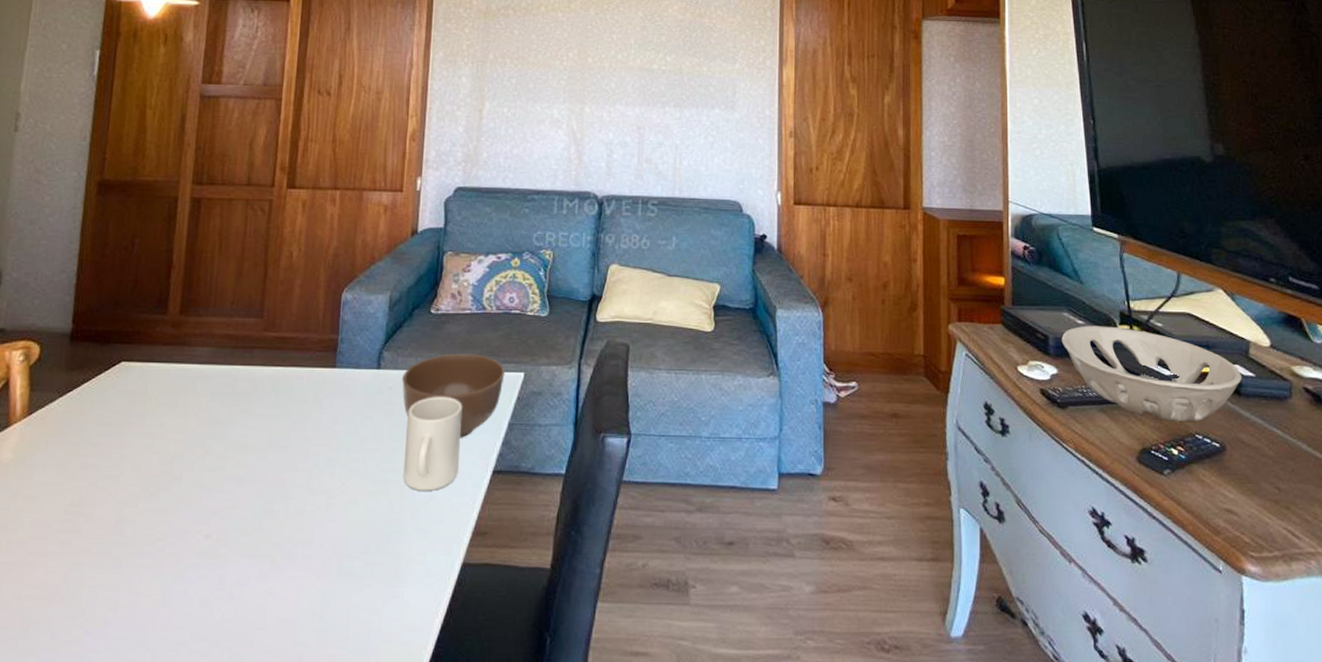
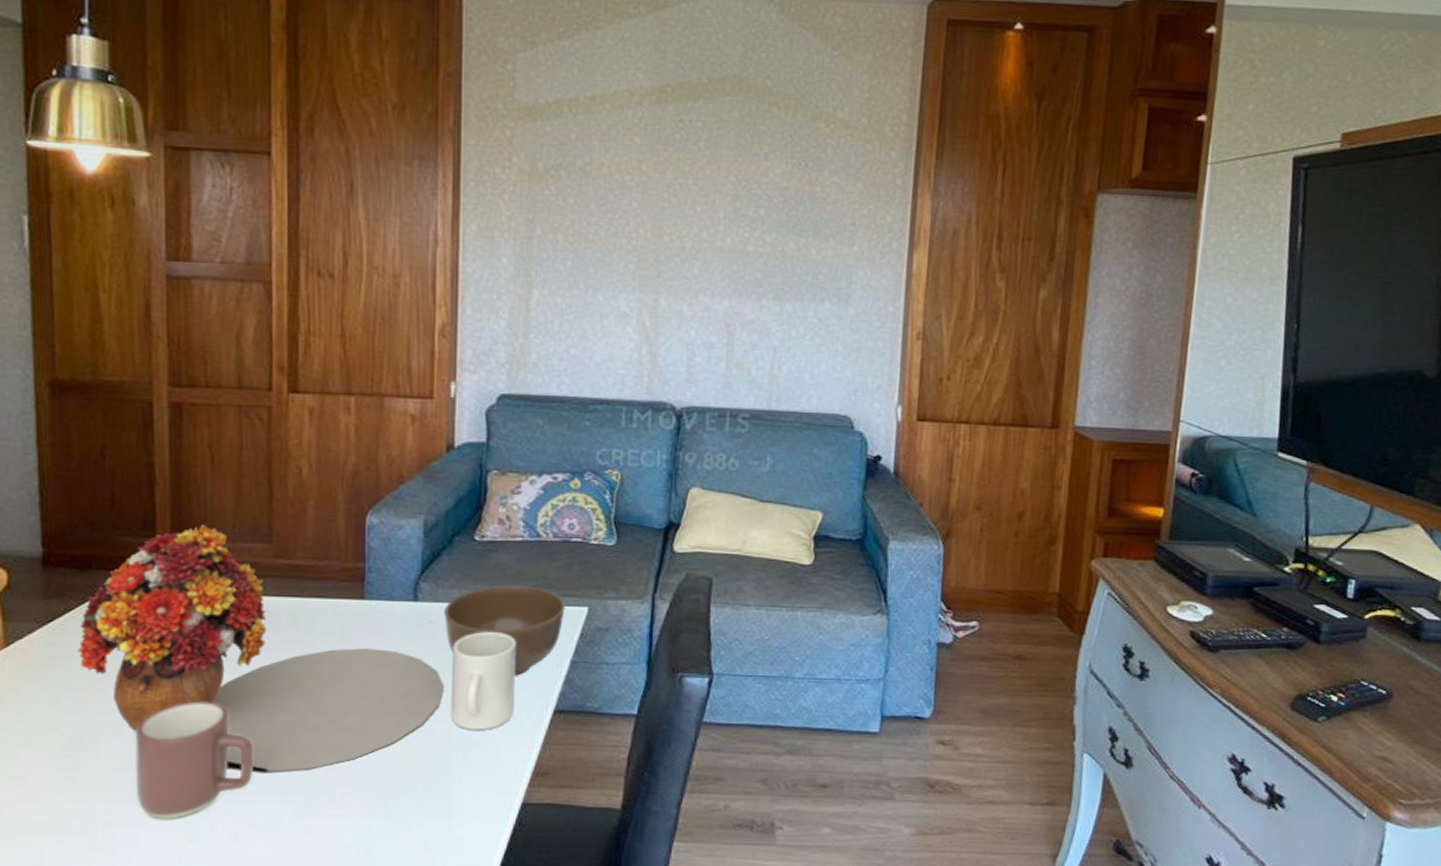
flower arrangement: none [89,302,253,494] -> present [78,524,267,731]
mug: none [122,465,229,584] -> present [134,701,253,820]
placemat: none [198,413,399,537] -> present [212,648,445,775]
decorative bowl: present [1061,325,1242,423] -> none [1221,563,1426,669]

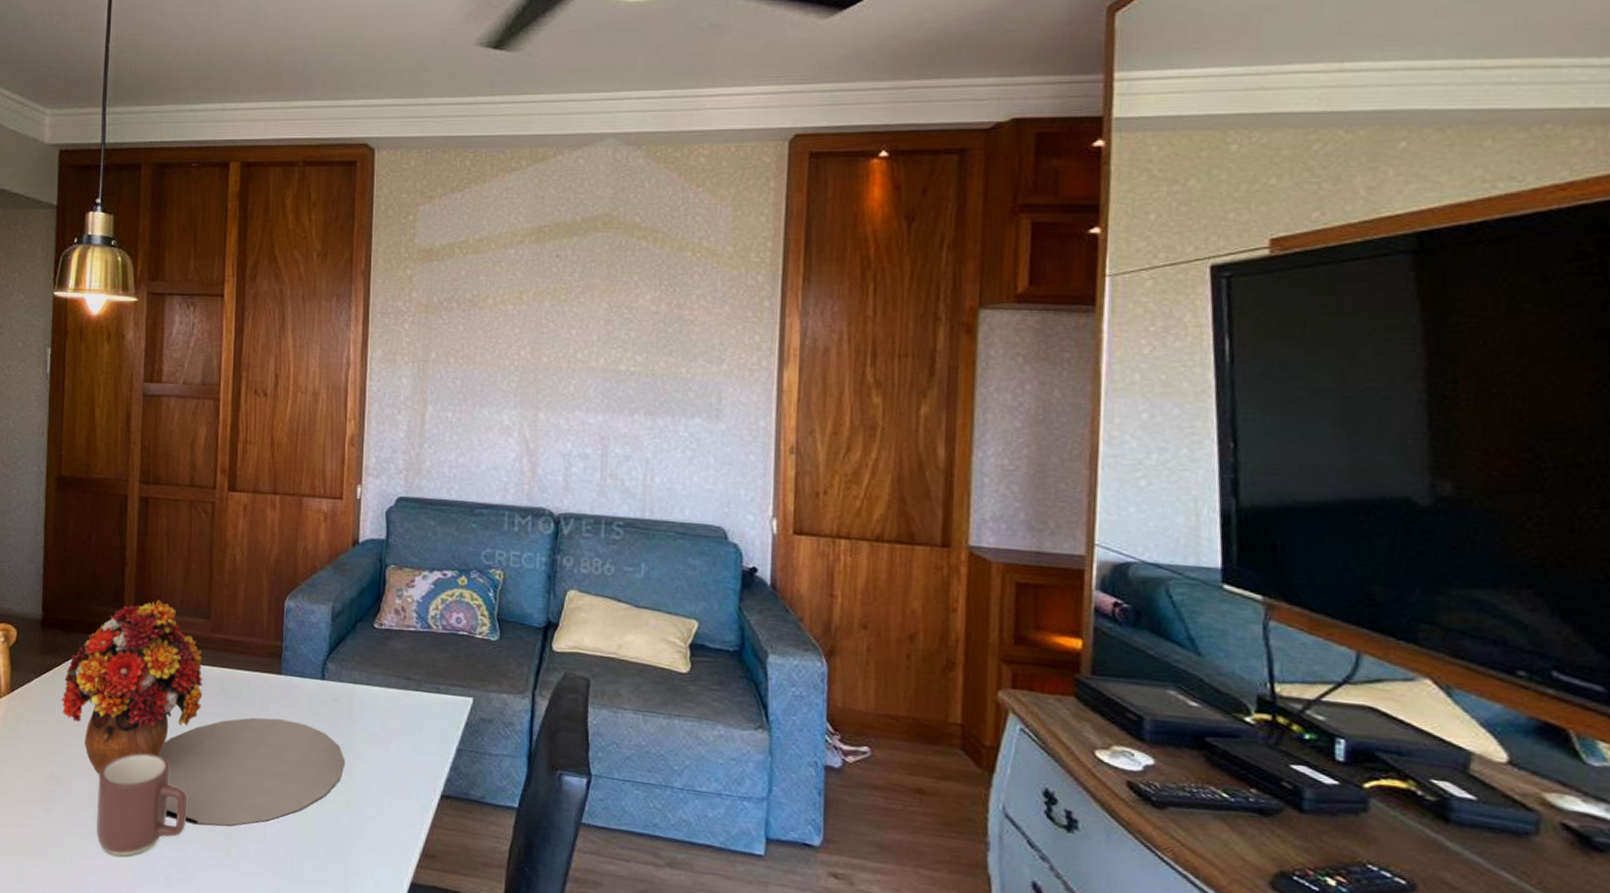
bowl: present [444,585,565,676] -> none [347,671,453,758]
cup: present [450,631,517,730] -> none [350,713,409,807]

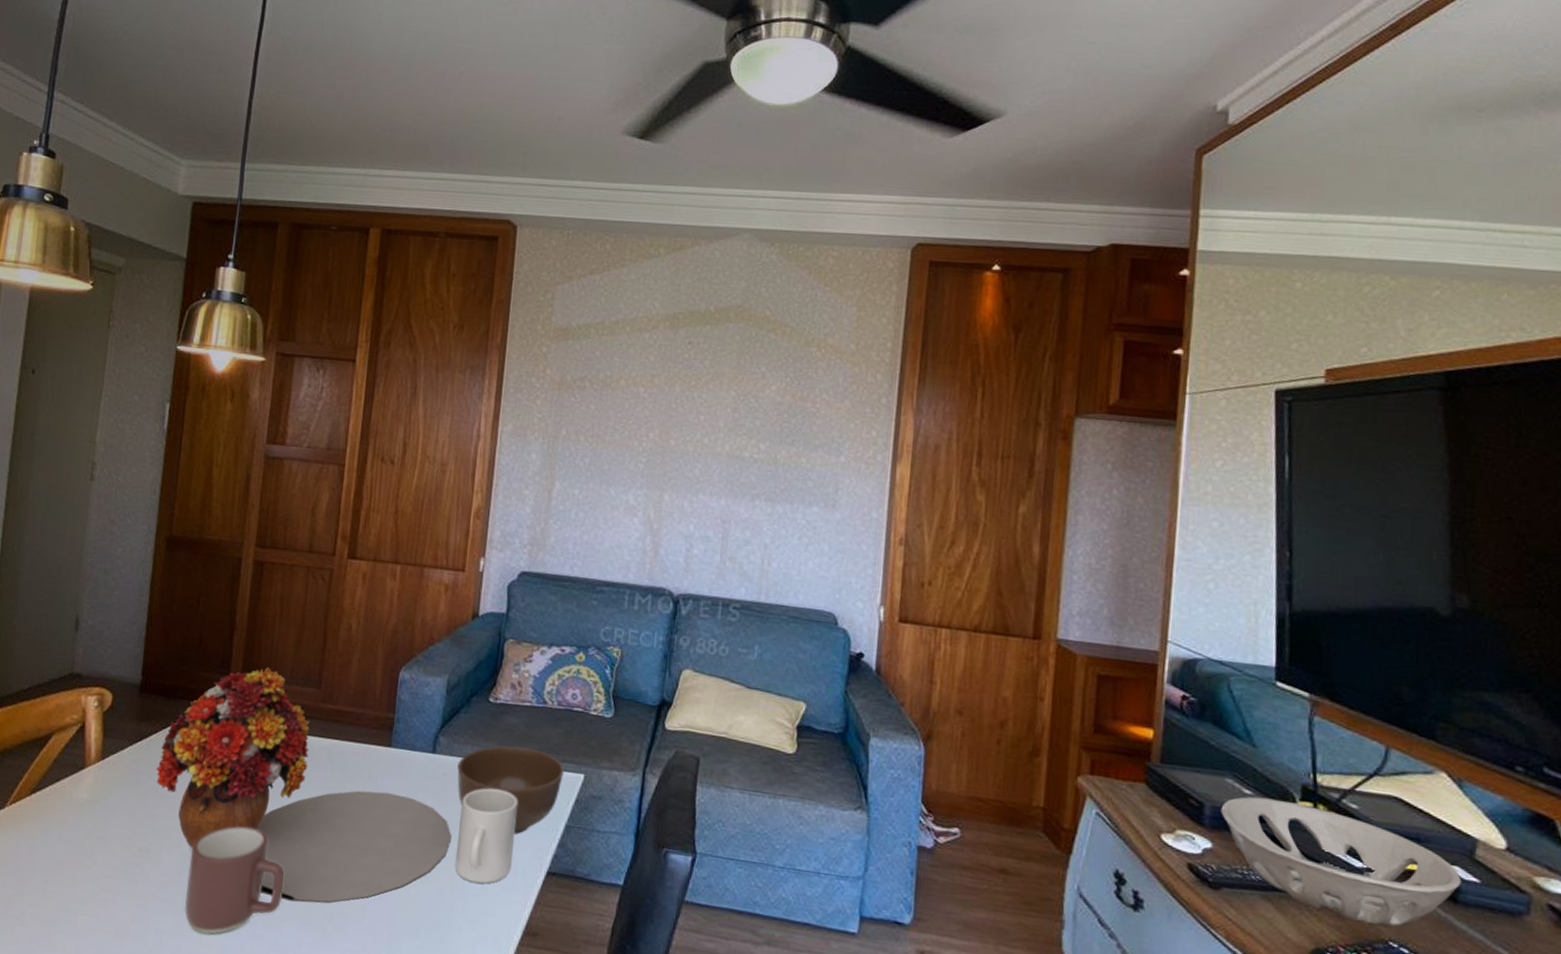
bowl: none [347,671,453,758] -> present [457,745,564,835]
cup: none [350,713,409,807] -> present [454,788,519,884]
decorative bowl: none [1163,708,1454,848] -> present [1220,796,1462,927]

